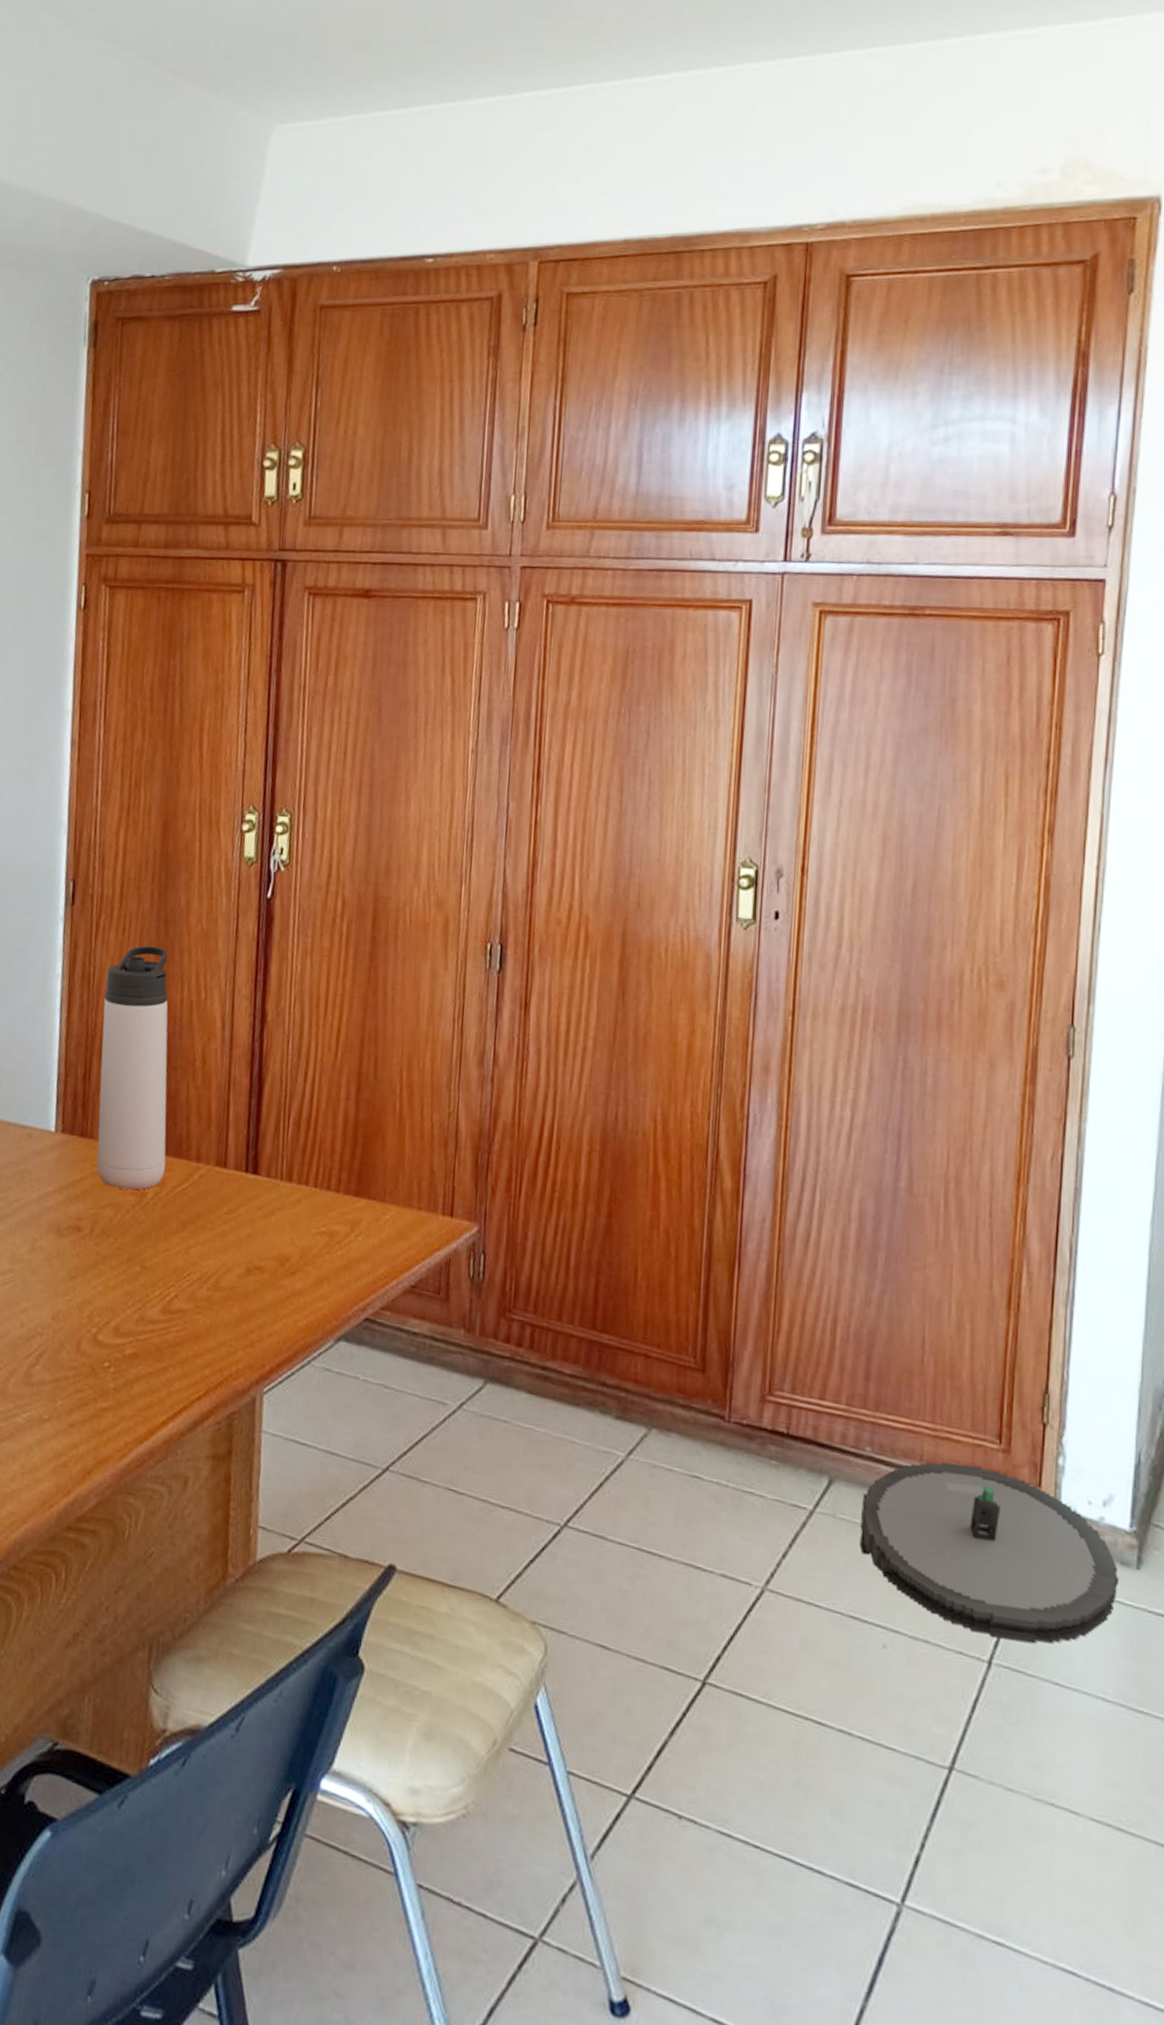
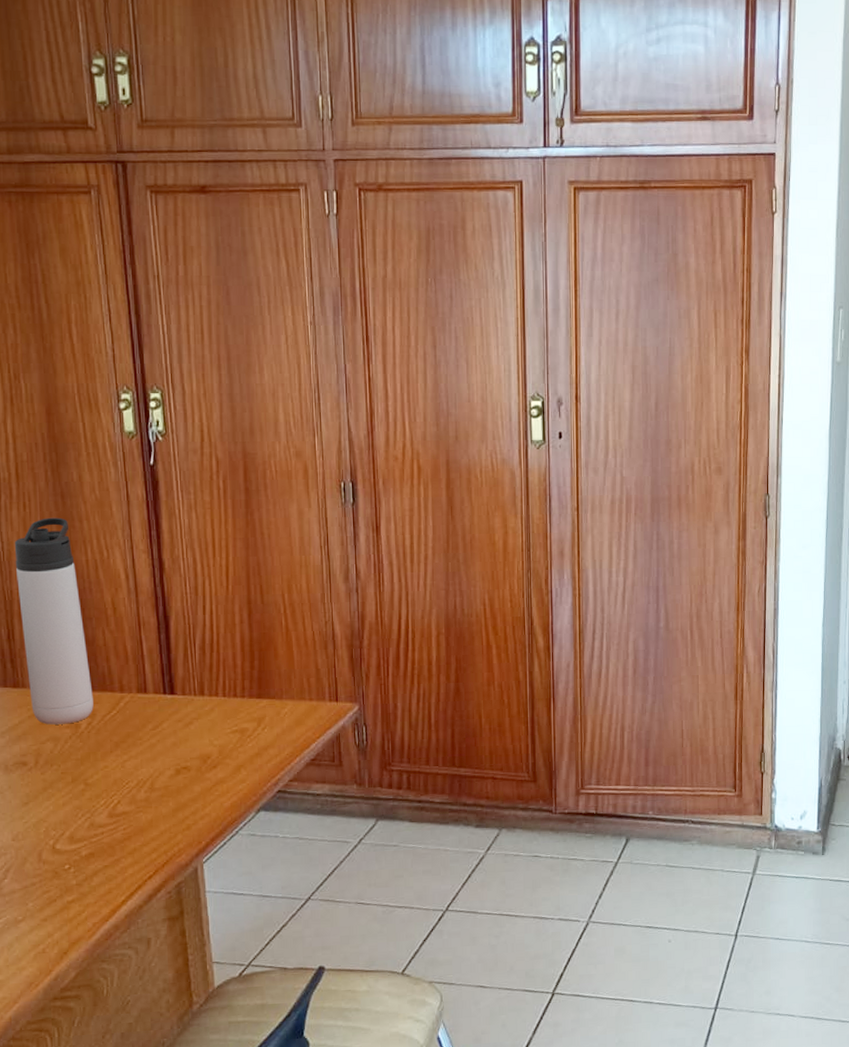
robot vacuum: present [860,1461,1120,1644] -> none [649,810,813,919]

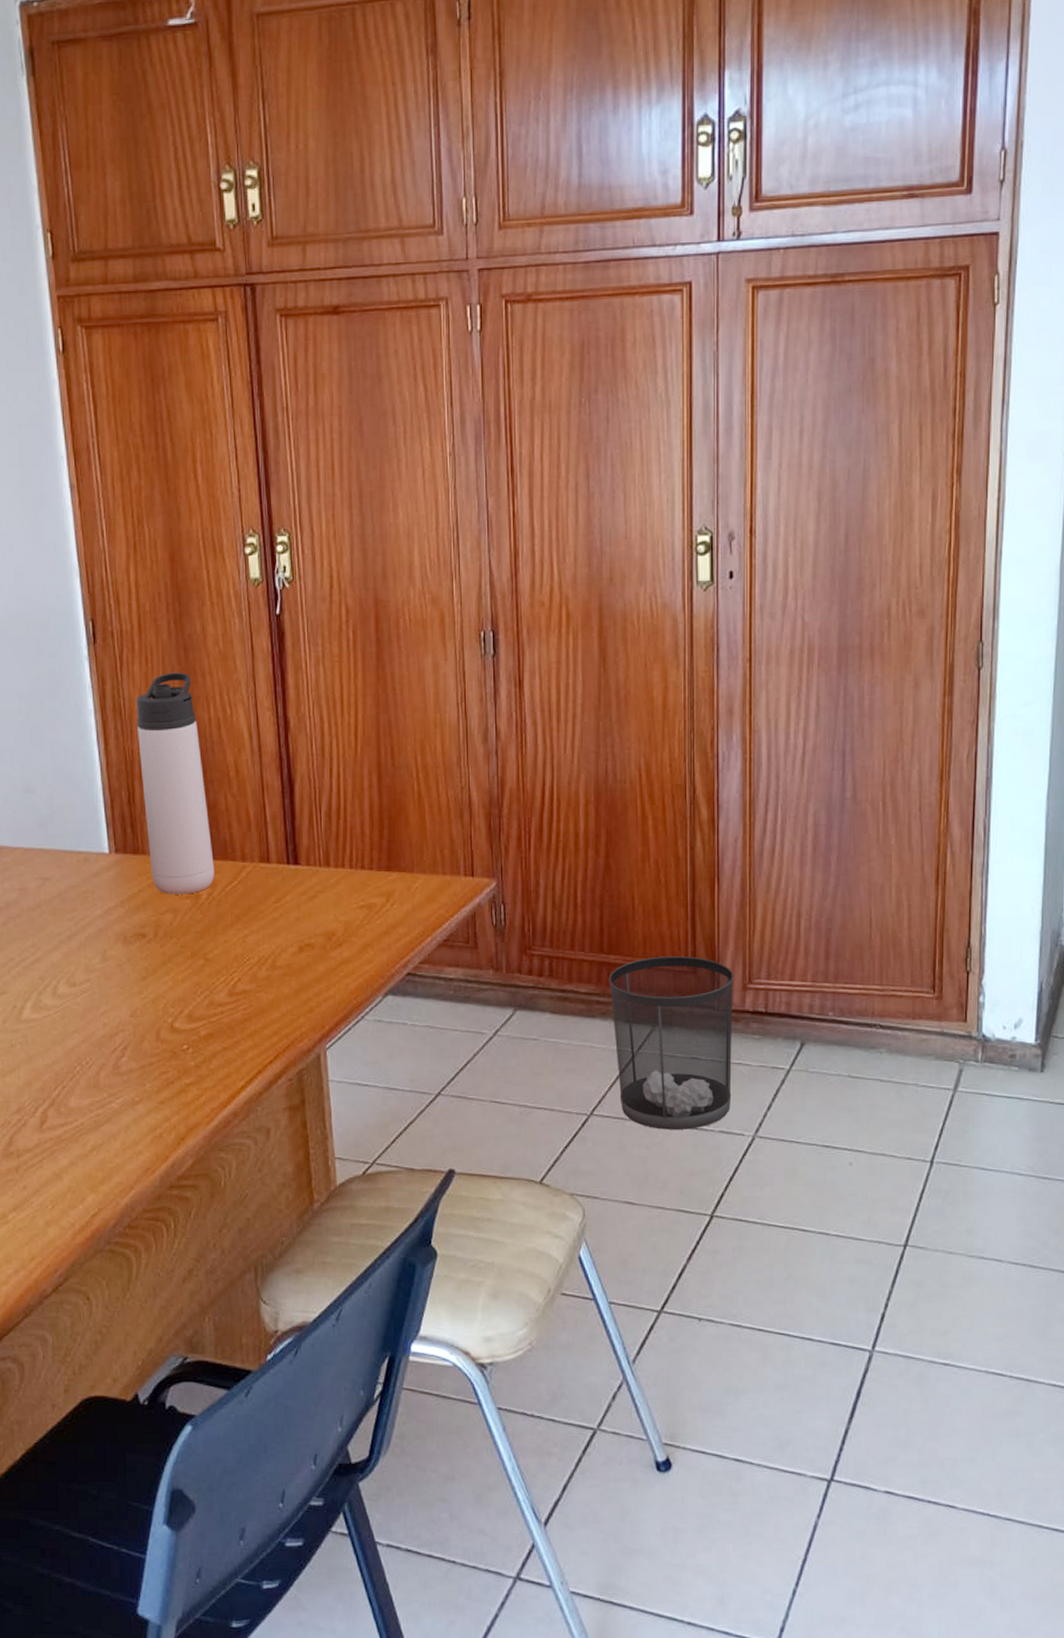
waste bin: none [460,767,569,920] -> present [608,956,734,1130]

